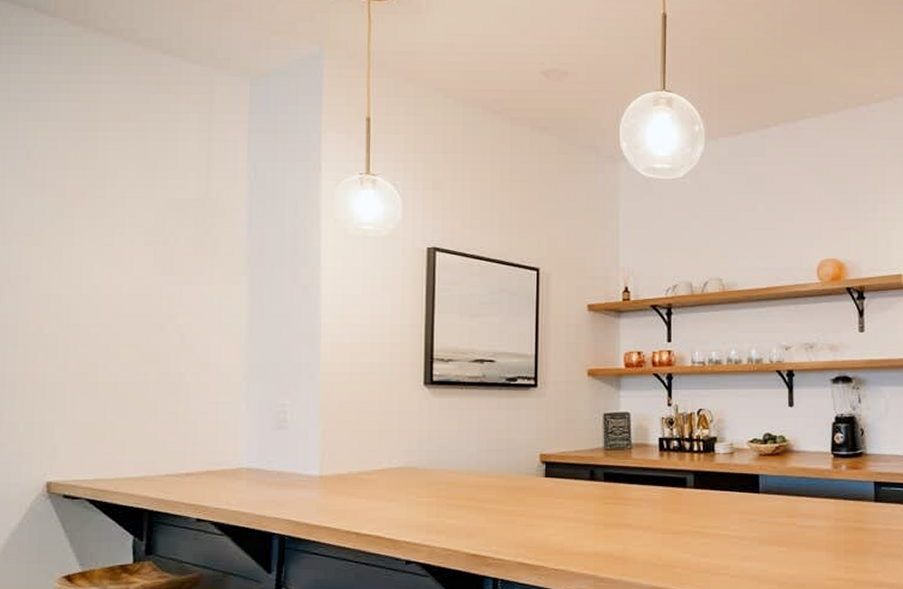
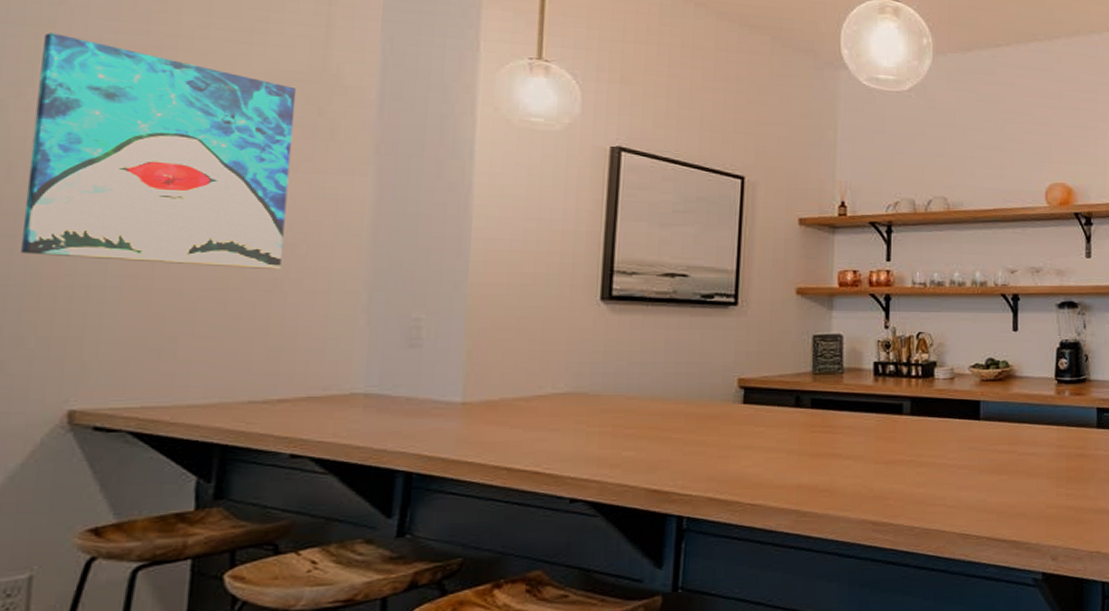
wall art: none [11,182,189,365] -> present [21,33,297,269]

